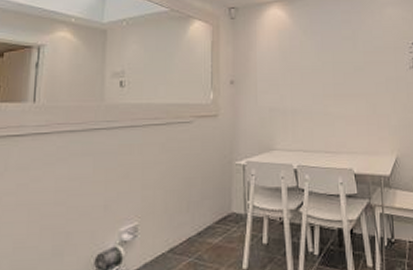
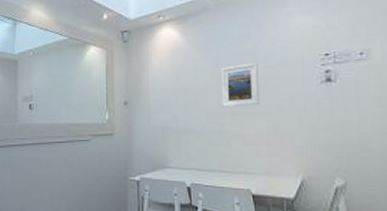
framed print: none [325,47,360,90] -> present [220,62,259,108]

